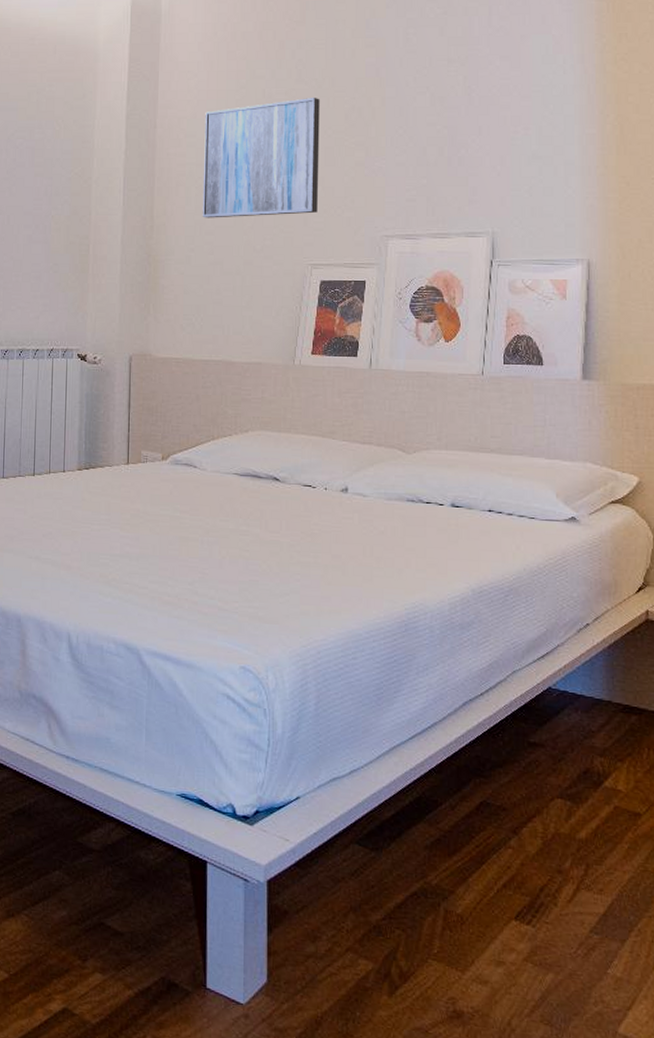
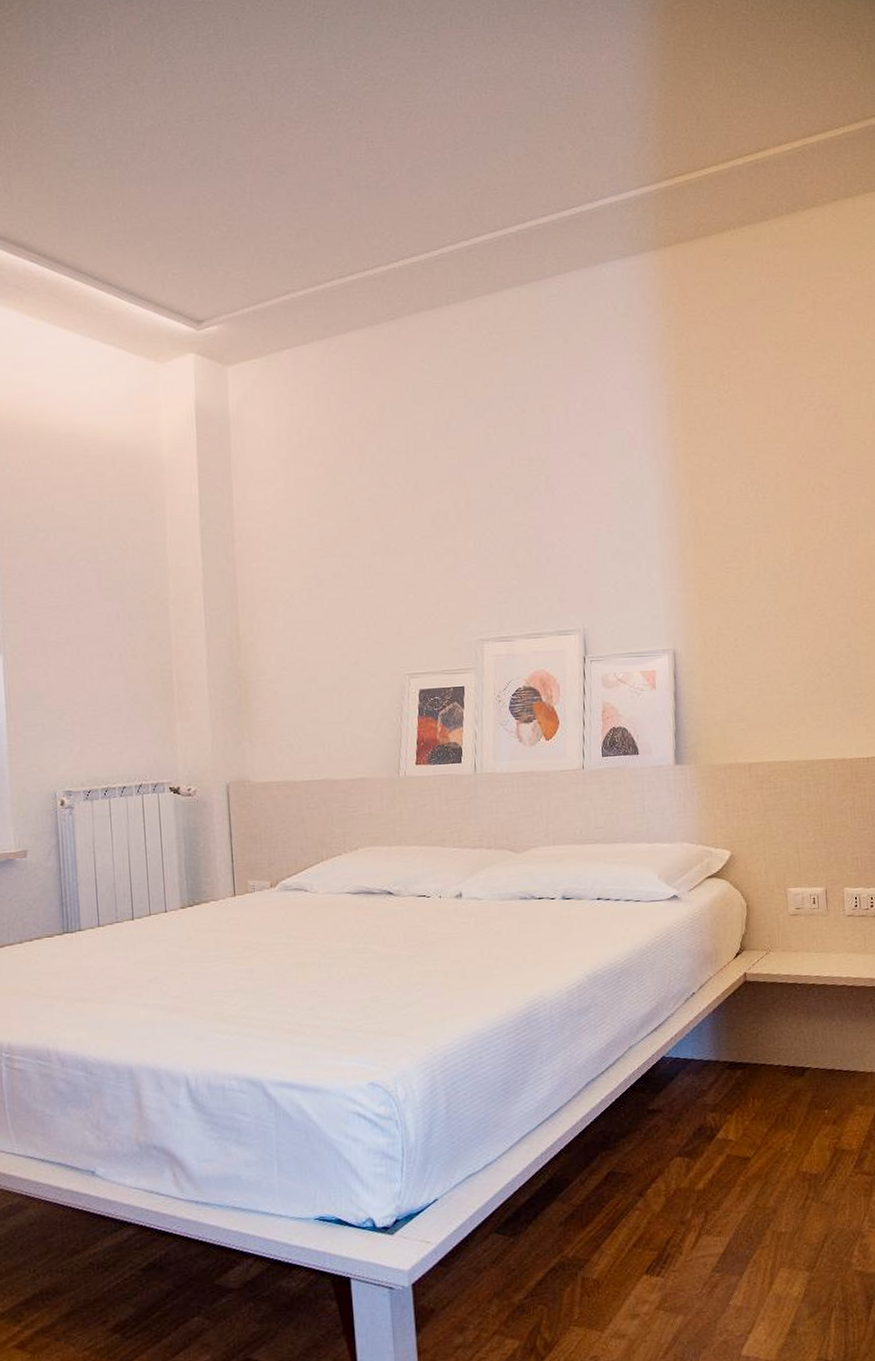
wall art: present [202,97,320,218] -> none [286,502,411,634]

